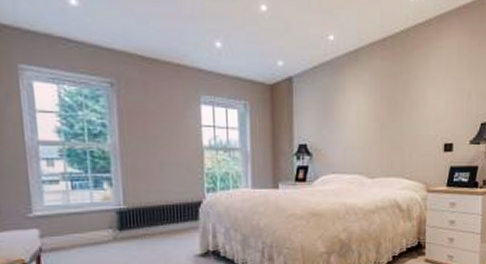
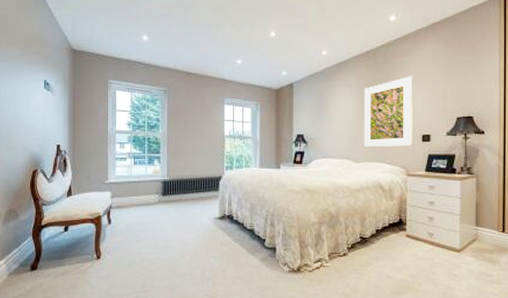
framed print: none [380,71,435,158] -> present [364,76,413,147]

